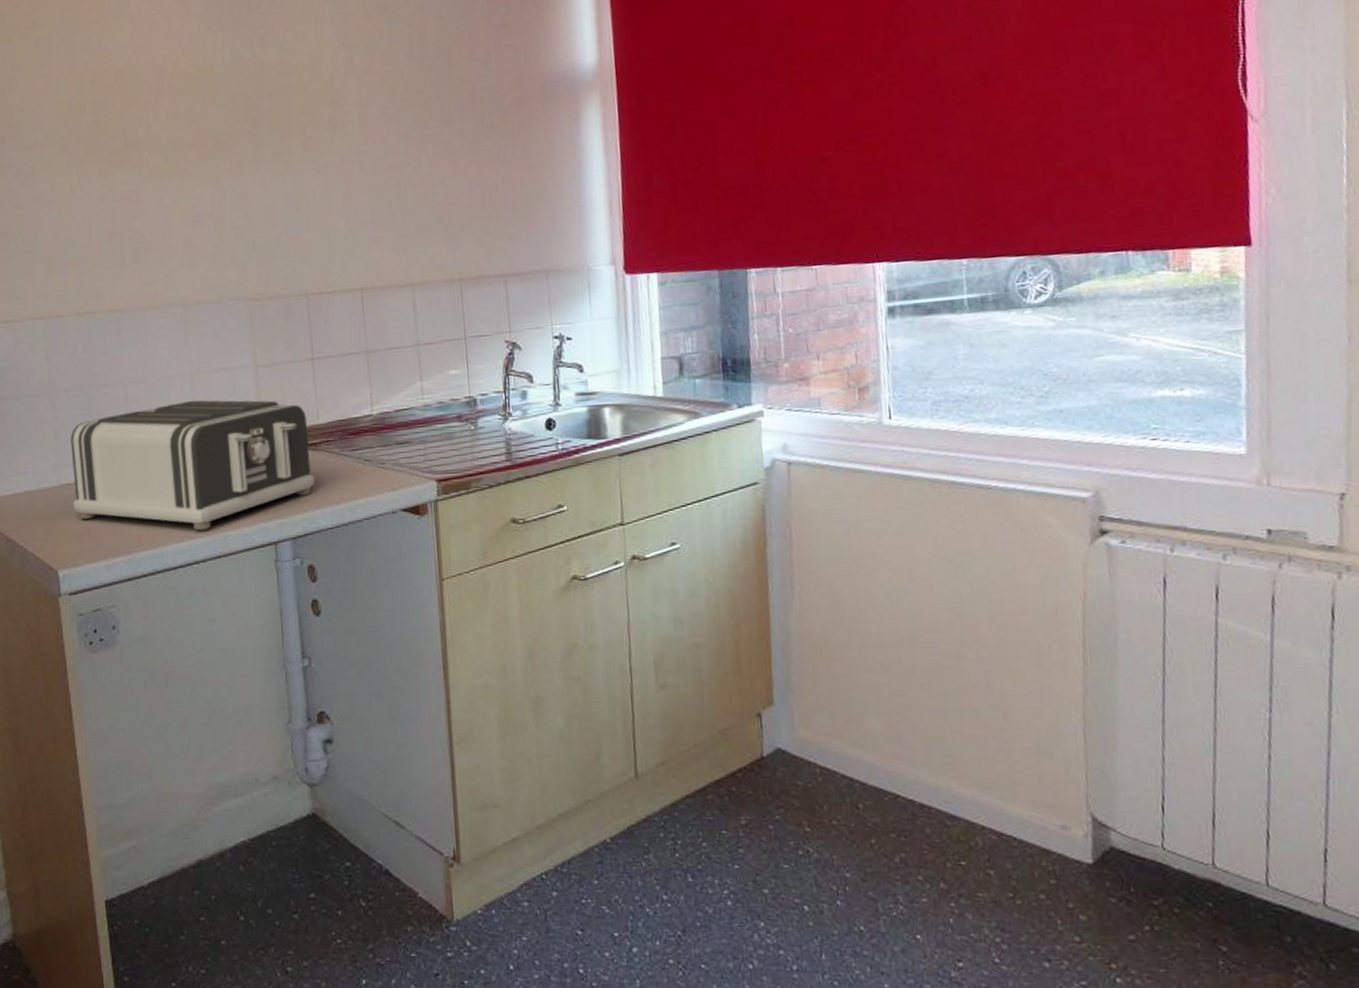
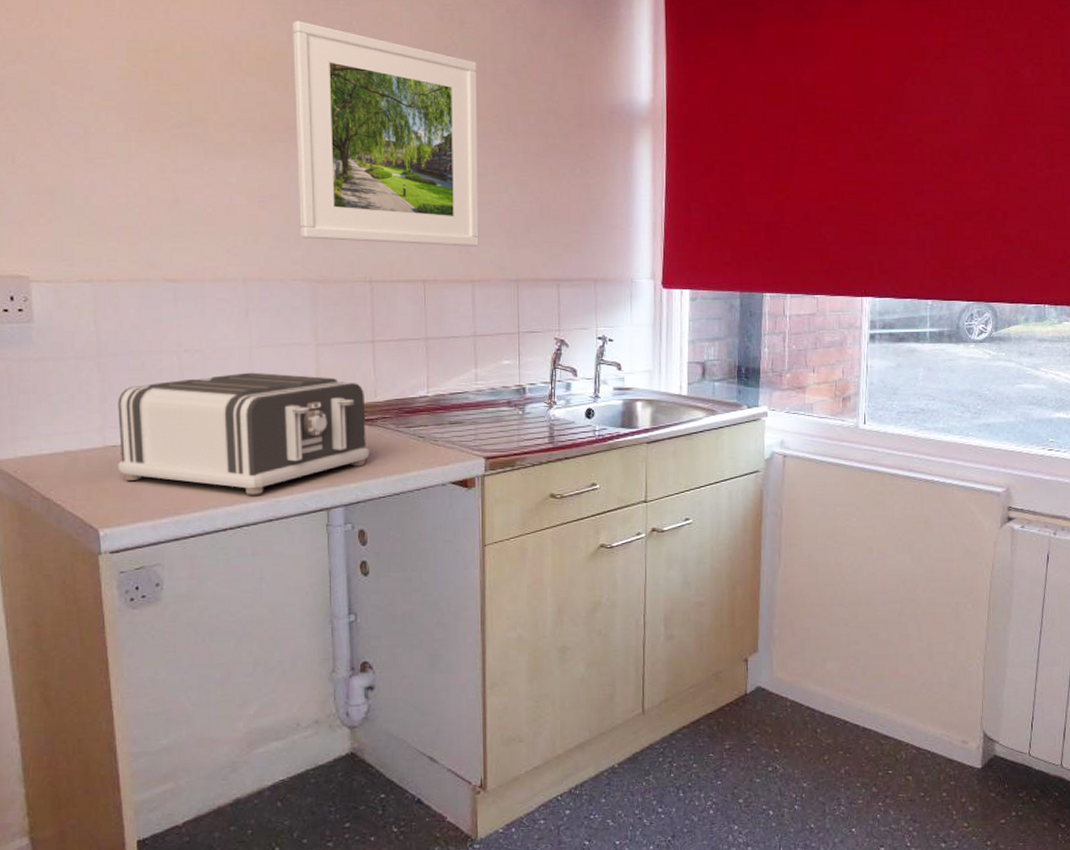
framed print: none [217,31,417,256] -> present [293,21,479,246]

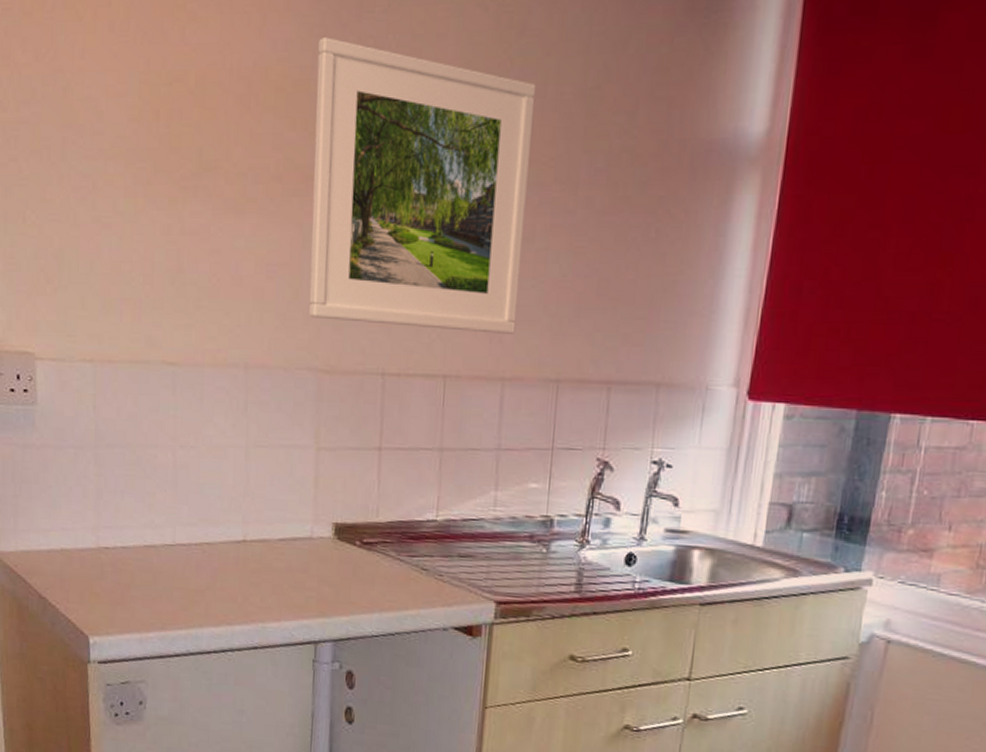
toaster: present [118,372,369,495] -> none [110,476,365,618]

